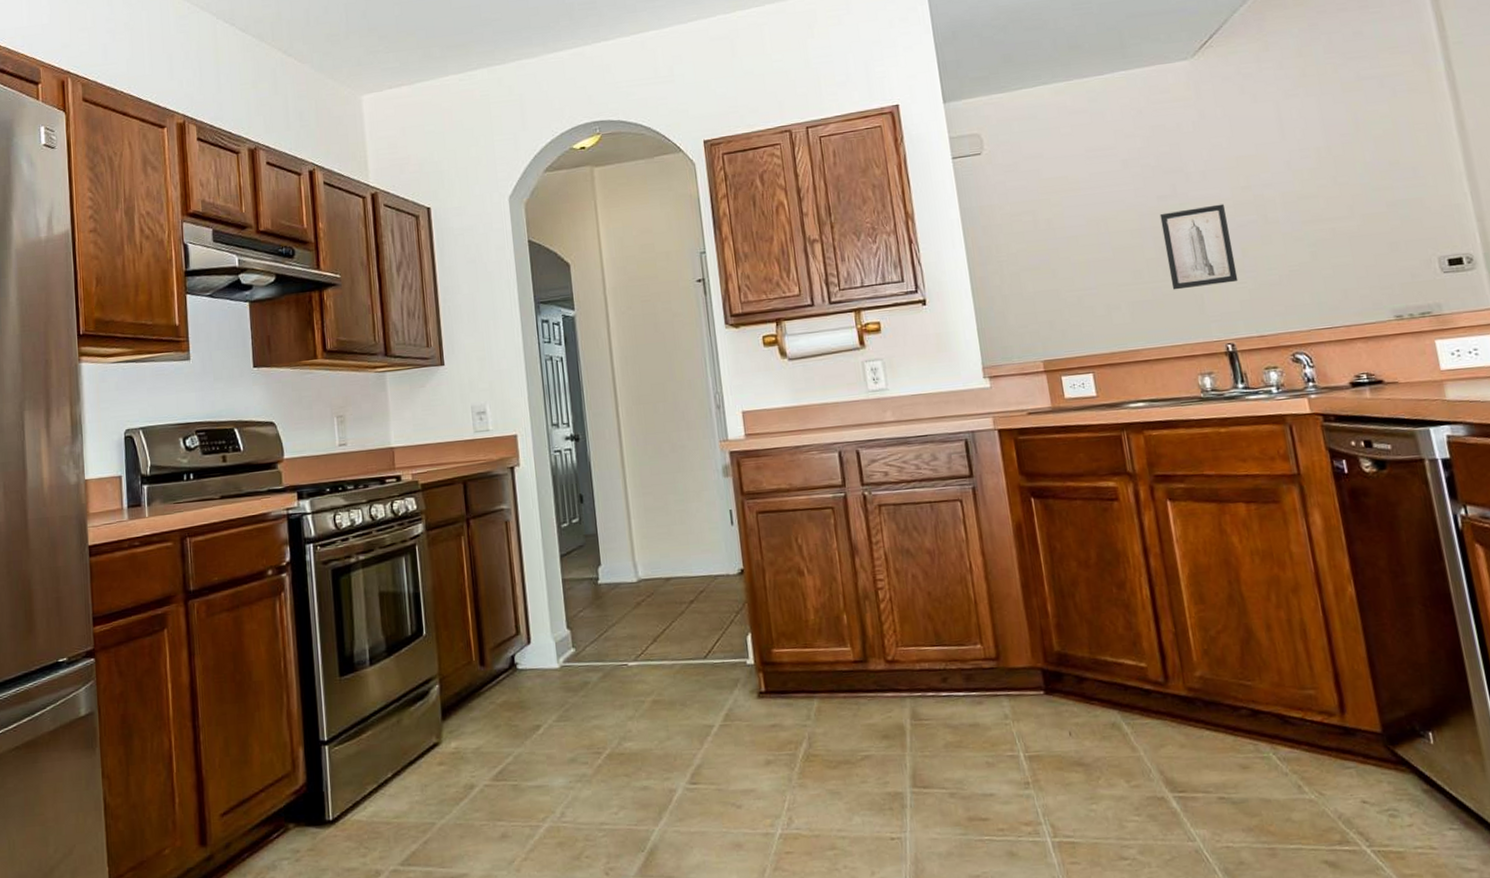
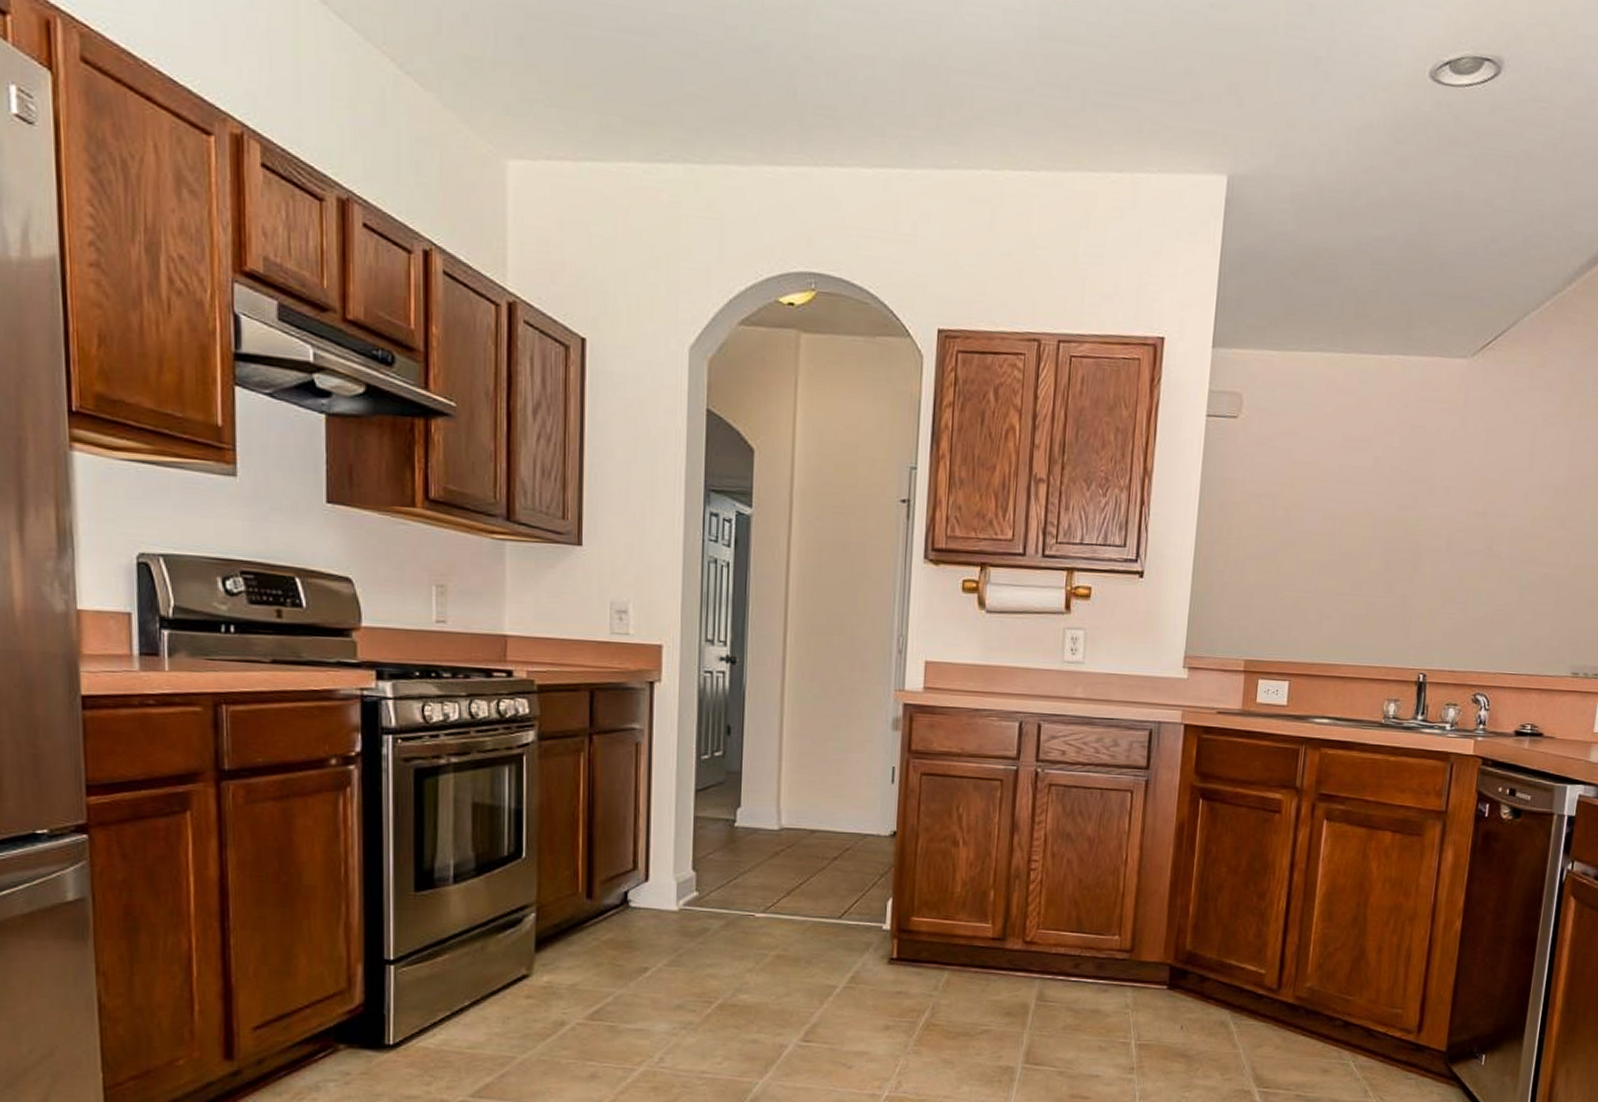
wall art: present [1159,204,1239,290] -> none [1385,524,1457,612]

